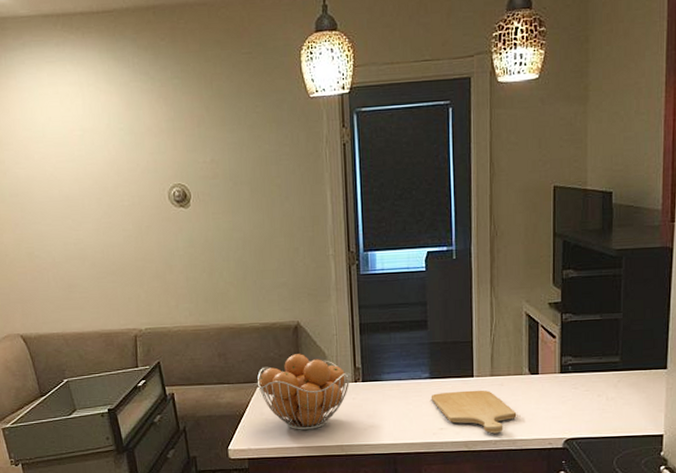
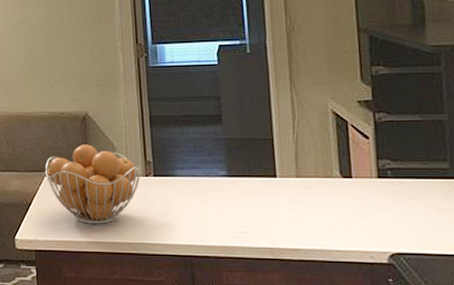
chopping board: present [430,390,517,434] -> none [229,191,330,242]

